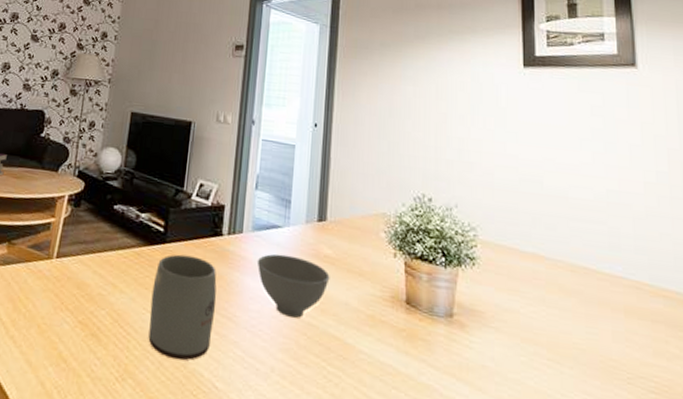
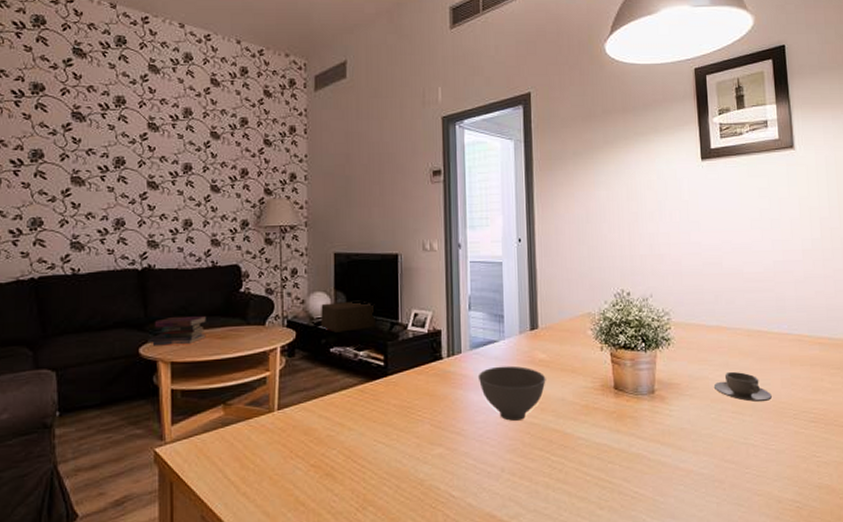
decorative box: none [109,159,163,192] -> present [321,300,375,333]
mug: present [148,254,217,361] -> none [380,383,444,480]
teacup: none [525,309,599,355] -> present [713,371,772,403]

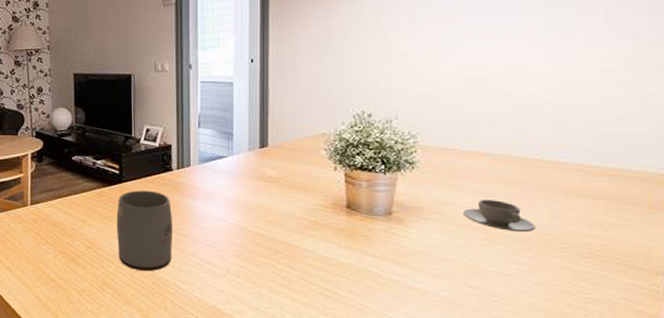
decorative box: present [321,300,375,333] -> none [63,116,111,143]
mug: none [380,383,444,480] -> present [116,190,173,272]
bowl: present [477,365,546,422] -> none [206,180,274,231]

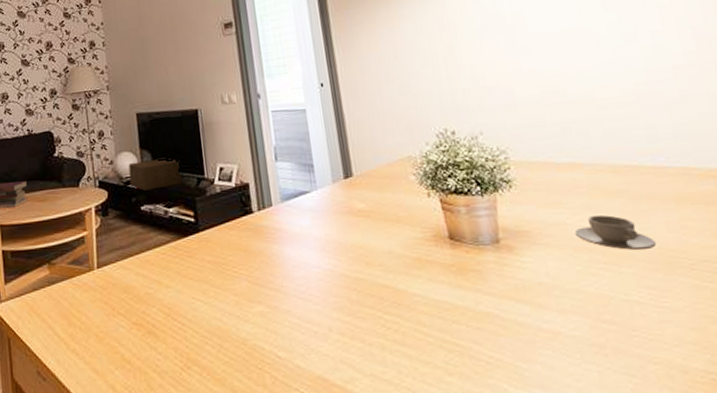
decorative box: none [63,116,111,143] -> present [128,158,183,191]
mug: present [116,190,173,272] -> none [196,238,264,340]

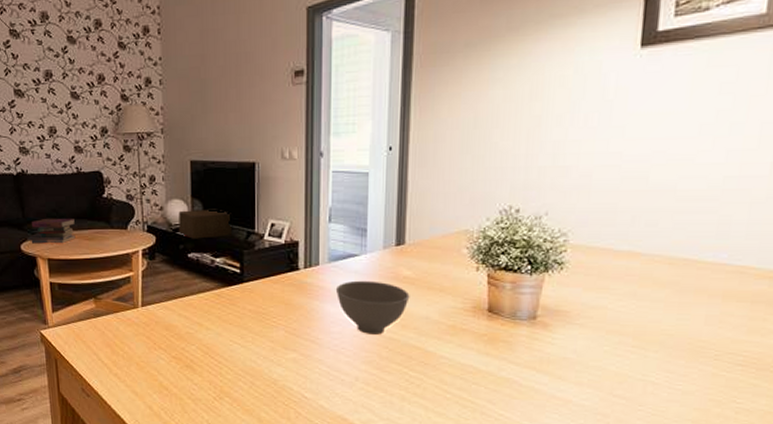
bowl: none [292,217,369,277] -> present [335,280,410,336]
teacup: present [574,214,656,251] -> none [612,302,689,339]

